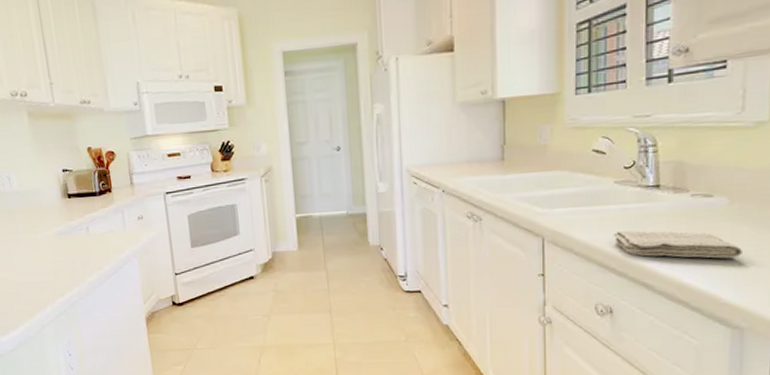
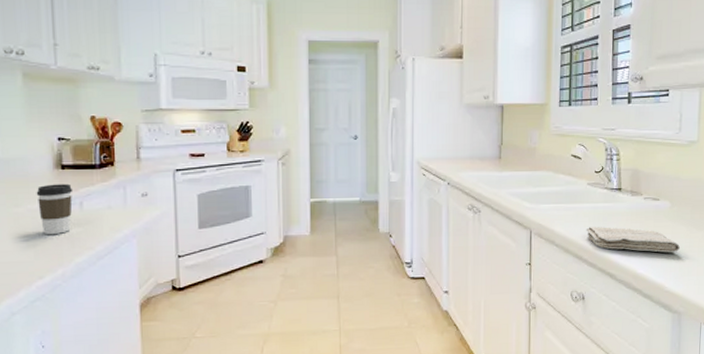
coffee cup: none [50,211,82,257] -> present [36,183,73,234]

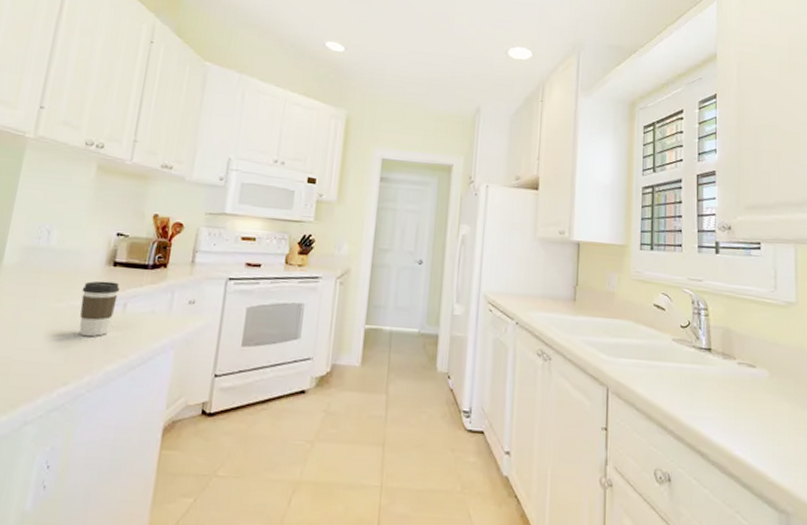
washcloth: present [586,226,680,253] -> none [671,390,783,434]

